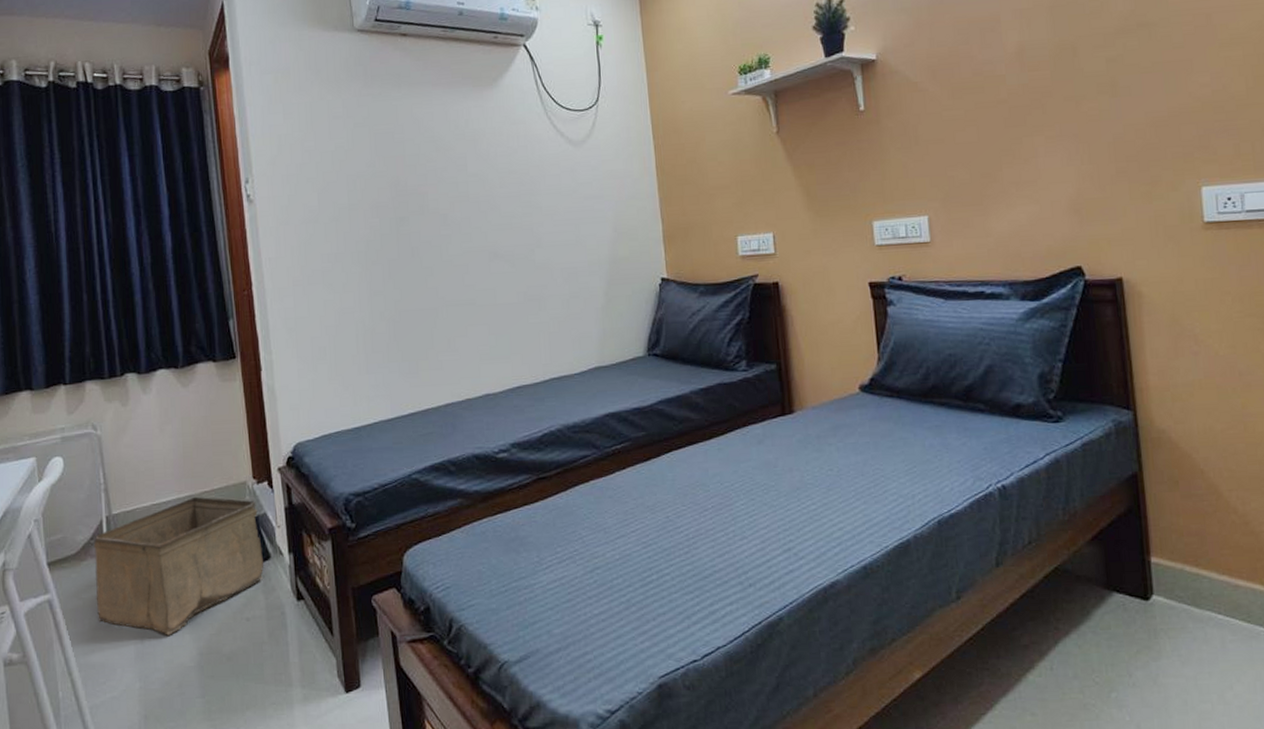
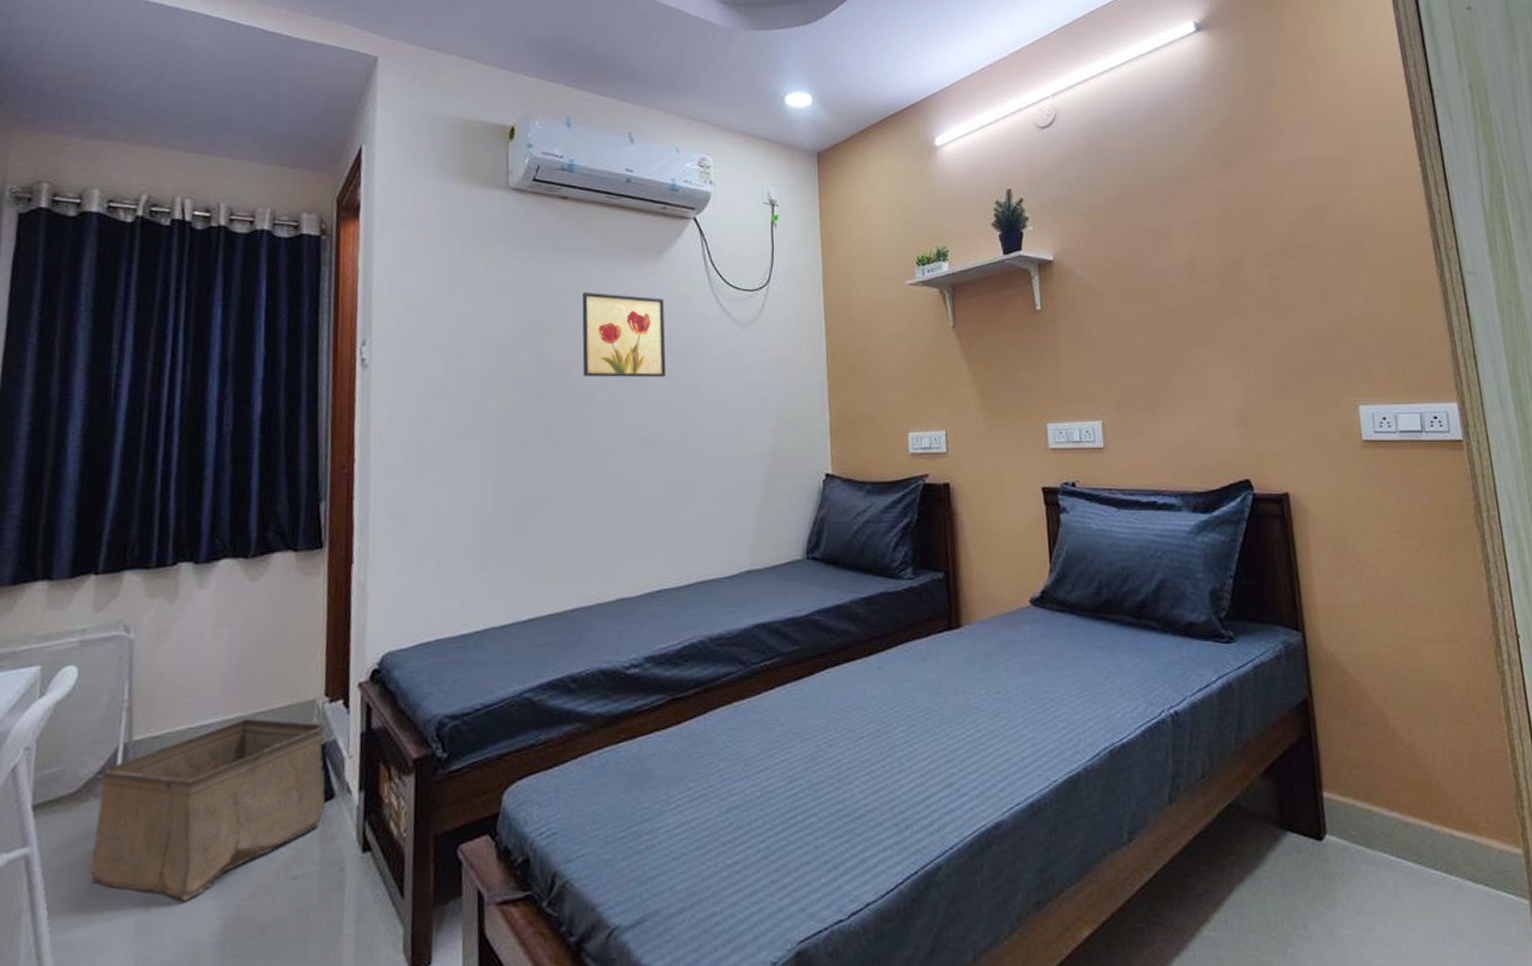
wall art: none [429,122,510,200] -> present [582,291,667,378]

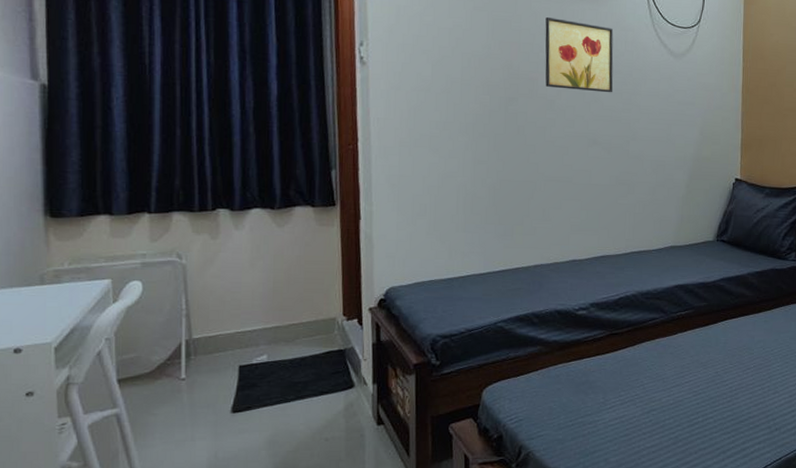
storage bin: present [91,718,326,901] -> none [169,328,348,451]

